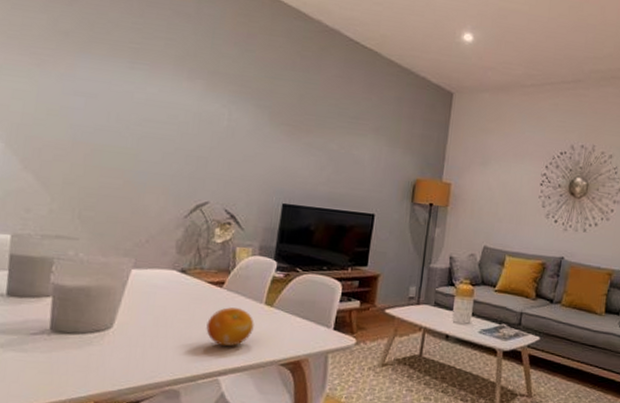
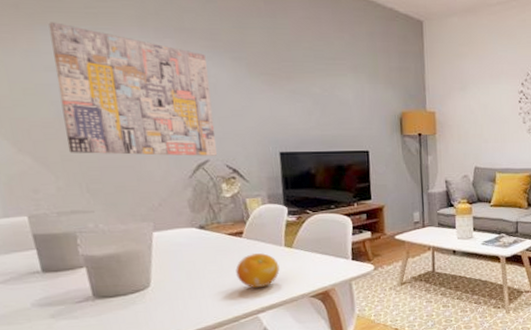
wall art: none [72,51,232,199] -> present [48,22,217,156]

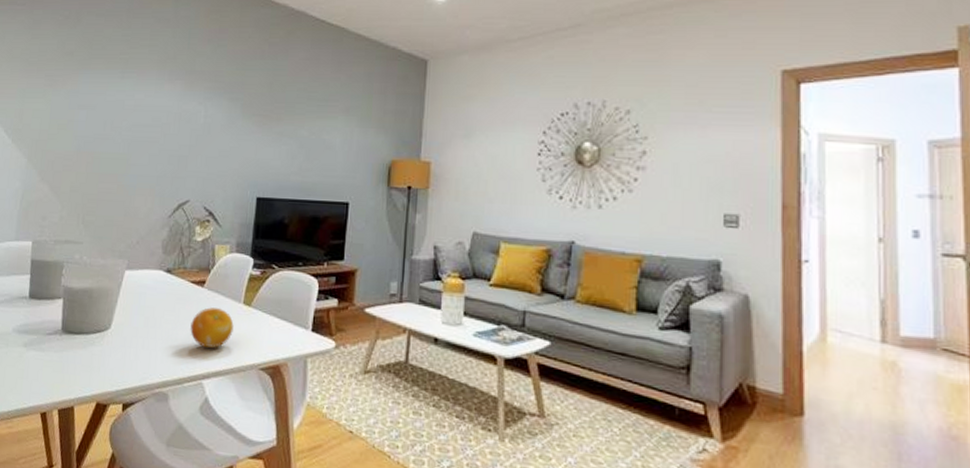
wall art: present [48,22,217,156] -> none [77,67,207,197]

